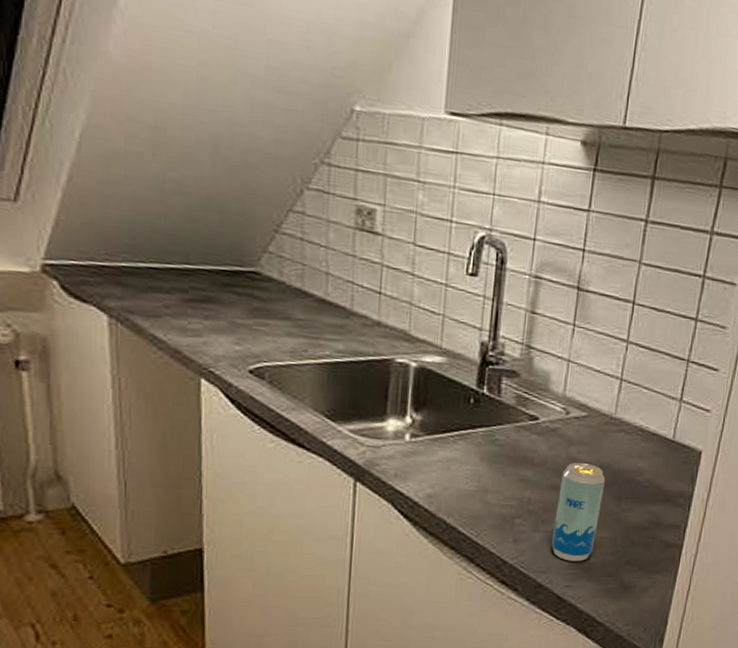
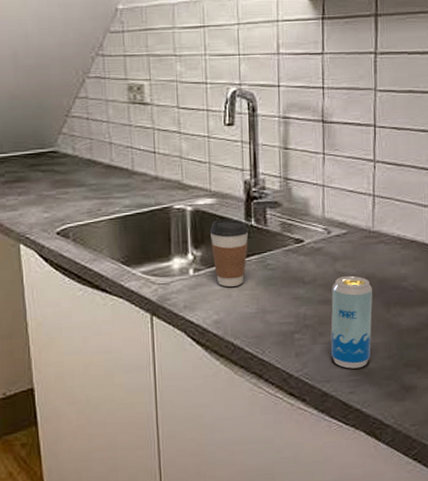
coffee cup: none [434,382,479,459] -> present [209,219,249,287]

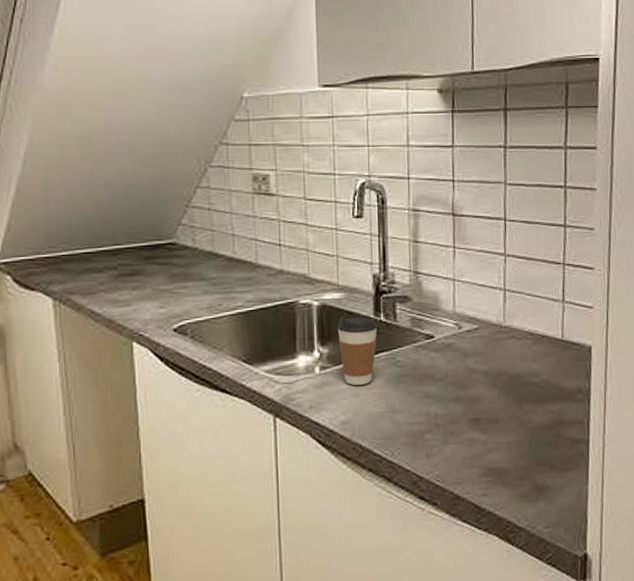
beverage can: present [330,275,373,369] -> none [462,372,505,470]

